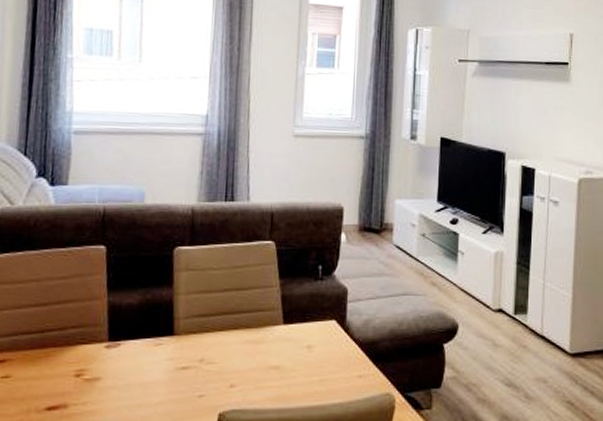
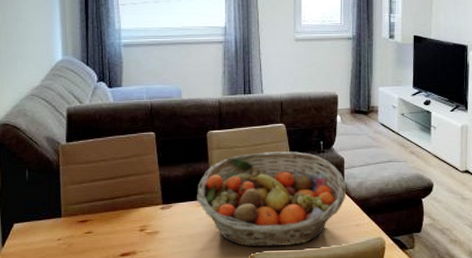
fruit basket: none [154,277,349,402] -> present [197,151,347,247]

